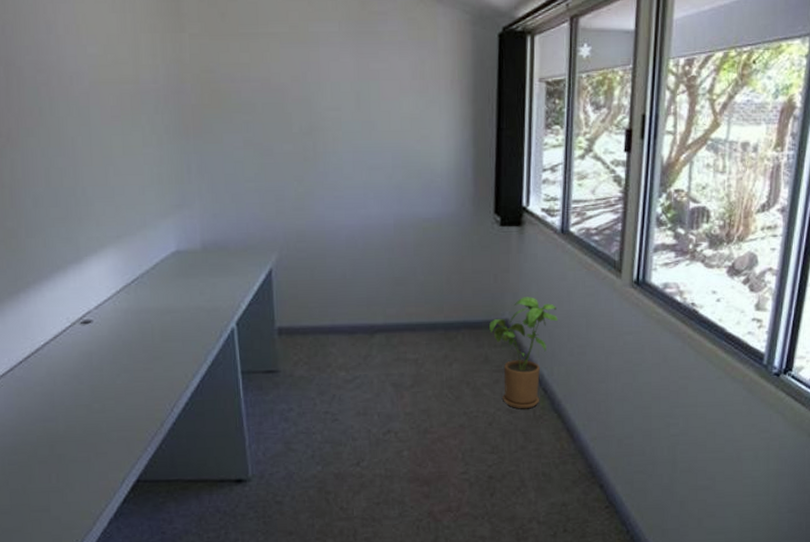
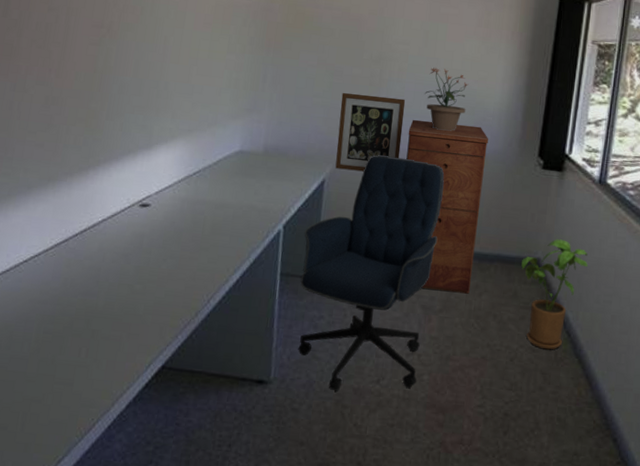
office chair: none [259,234,400,479] -> present [298,155,445,392]
wall art: none [275,171,348,256] -> present [335,92,406,172]
filing cabinet: none [353,190,440,366] -> present [406,119,489,294]
potted plant: none [365,132,412,199] -> present [425,67,469,132]

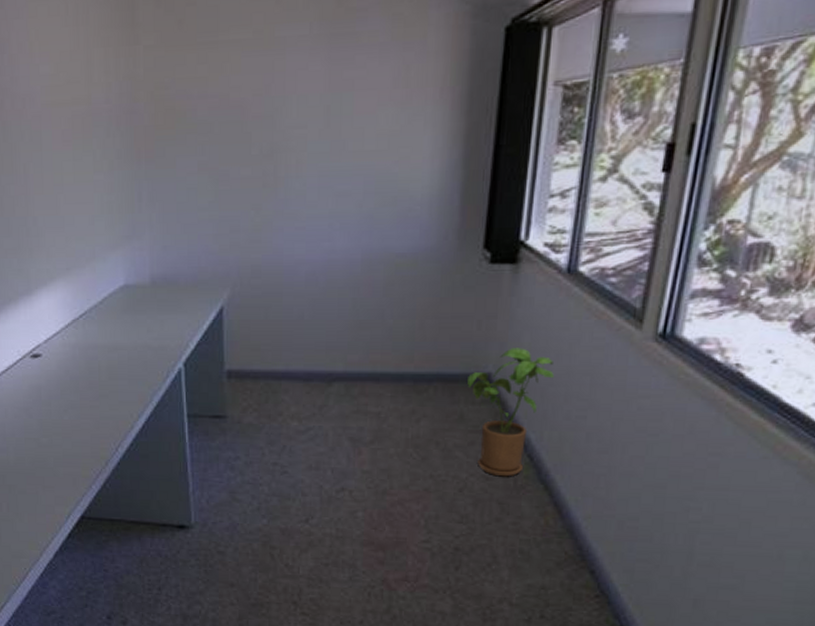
office chair: present [298,155,445,392] -> none [207,270,364,533]
wall art: present [335,92,406,172] -> none [231,198,309,293]
filing cabinet: present [406,119,489,294] -> none [315,220,418,421]
potted plant: present [425,67,469,132] -> none [332,152,387,231]

